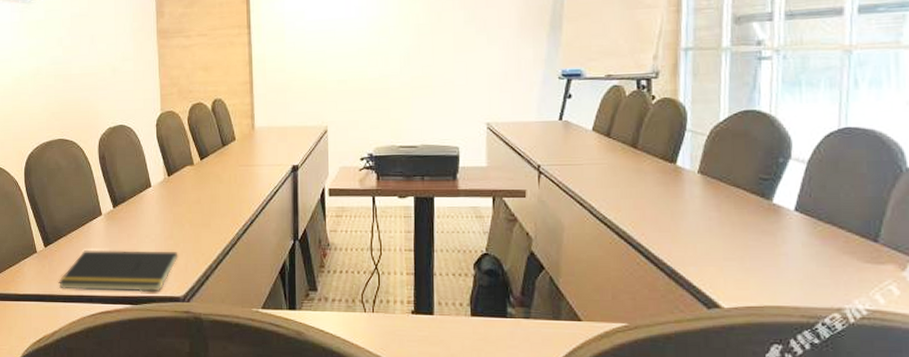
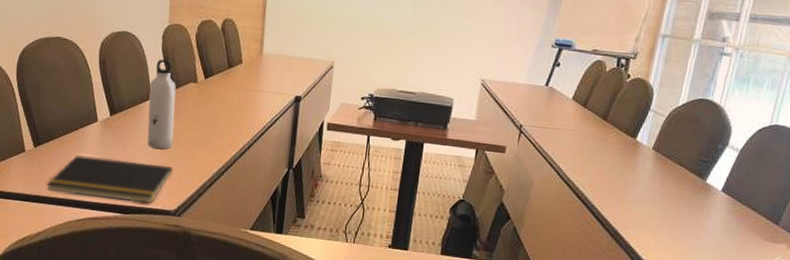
water bottle: none [148,146,176,235] -> present [147,59,176,149]

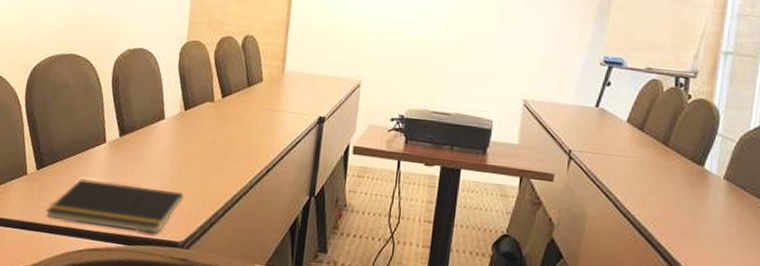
water bottle: present [147,59,176,149] -> none [157,76,191,174]

